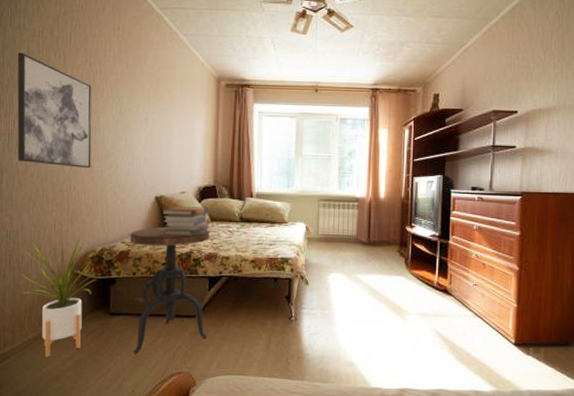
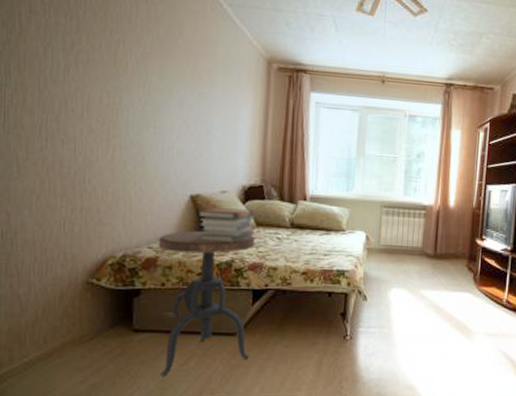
wall art: present [17,52,92,168] -> none [15,11,113,158]
house plant: present [20,231,100,357] -> none [19,232,122,380]

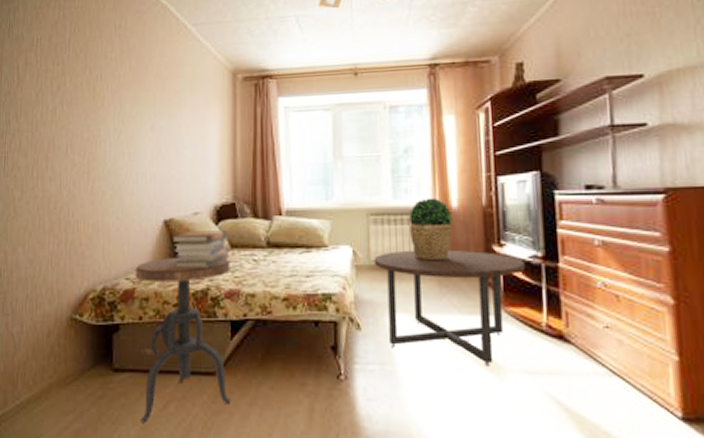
coffee table: none [382,238,498,330] -> present [374,249,525,366]
potted plant: none [414,197,450,249] -> present [409,197,453,261]

